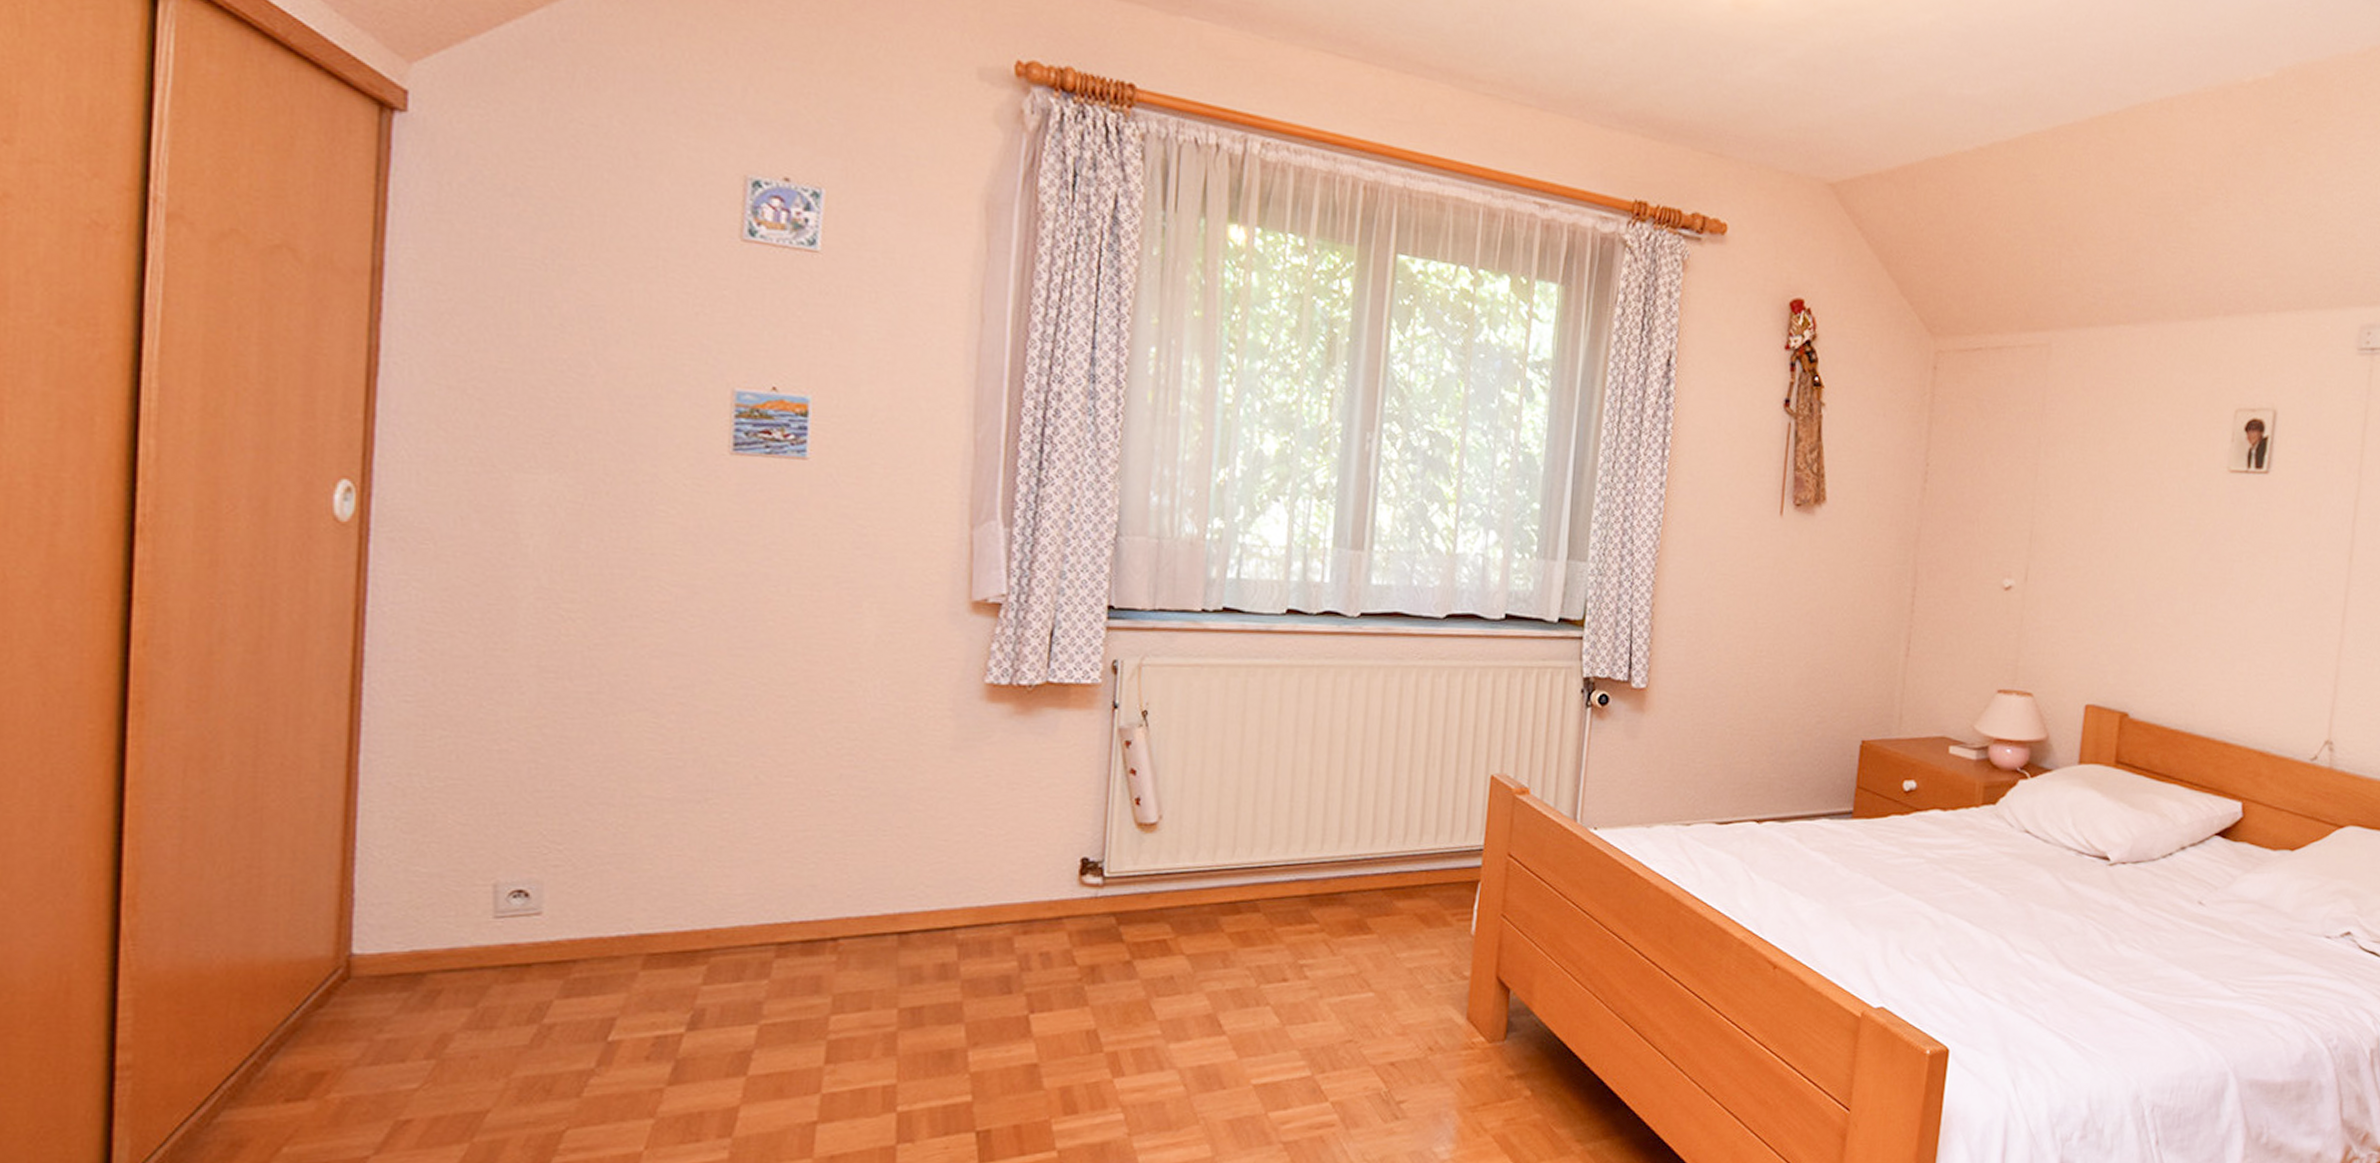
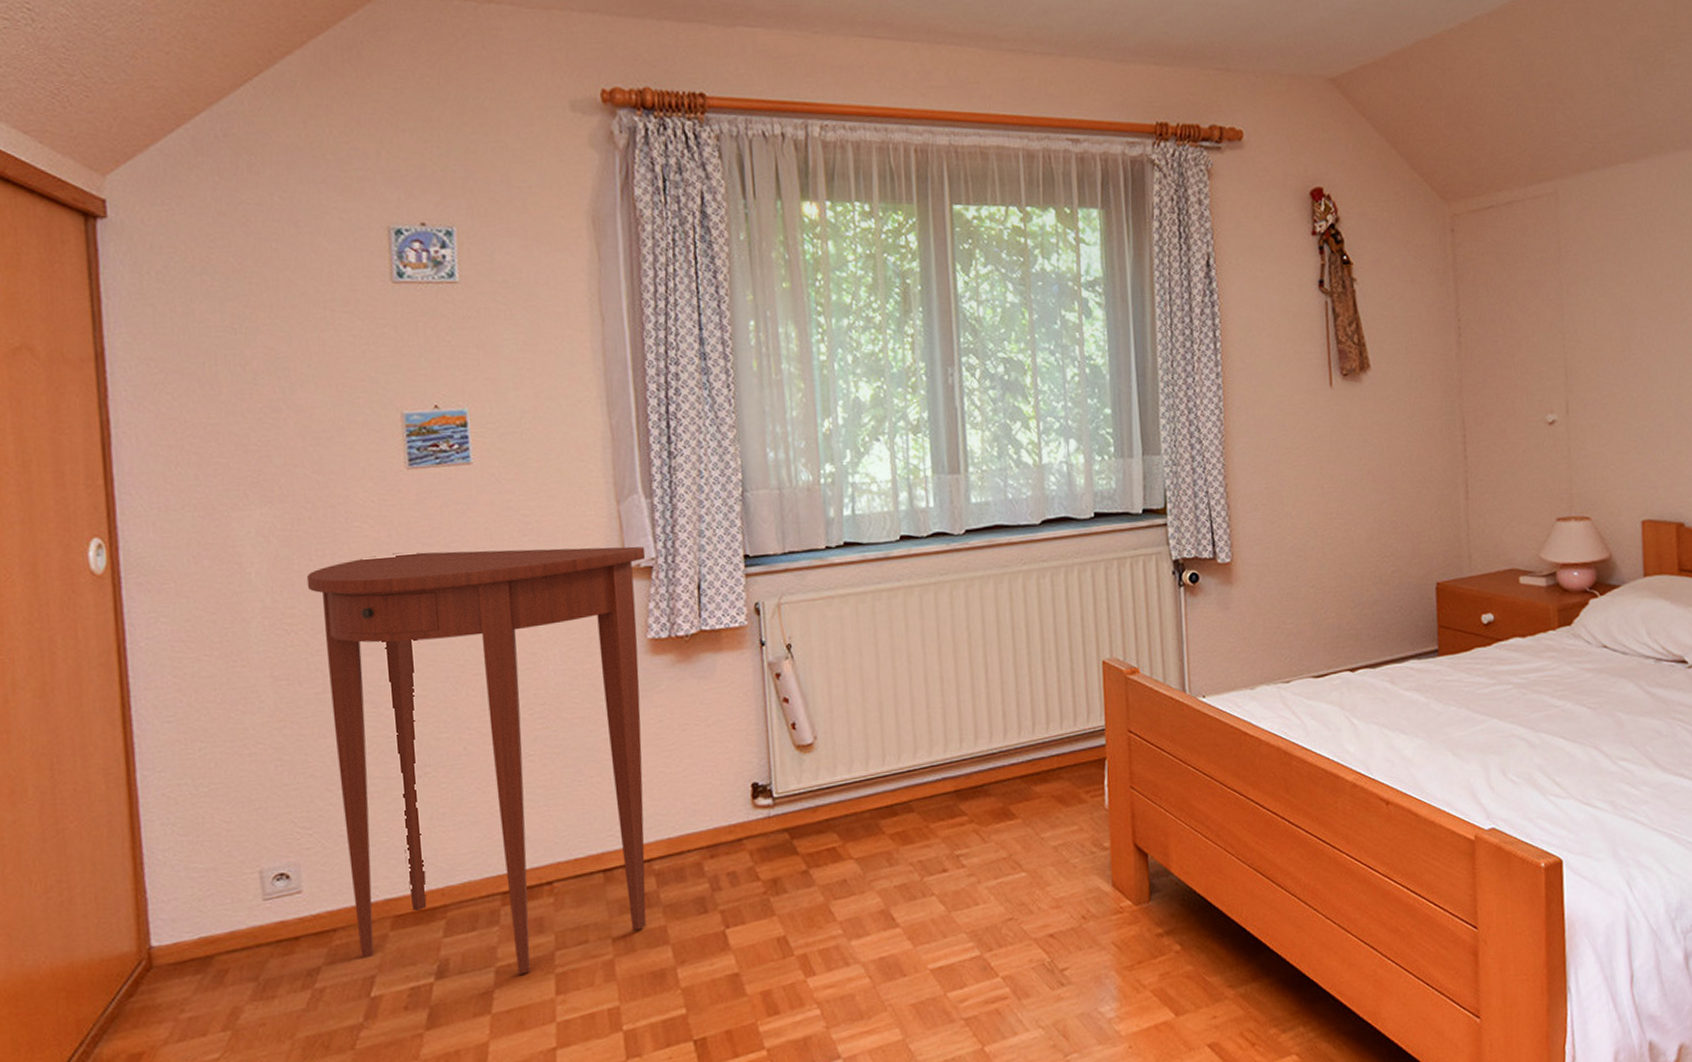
console table: none [593,547,996,1036] -> present [306,546,647,975]

